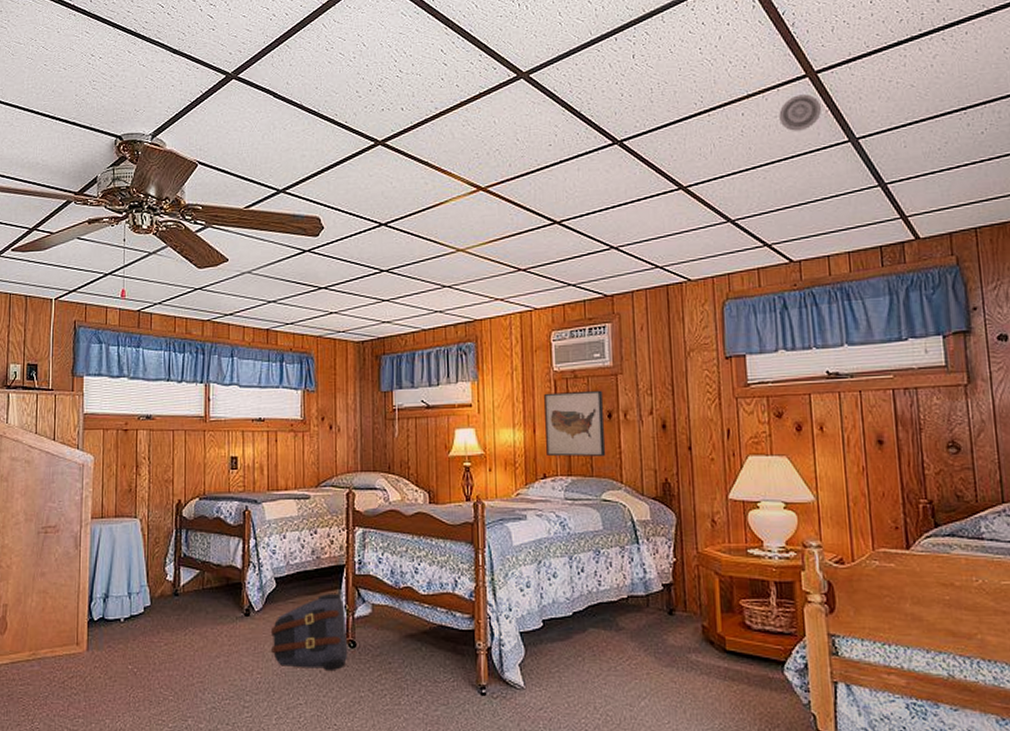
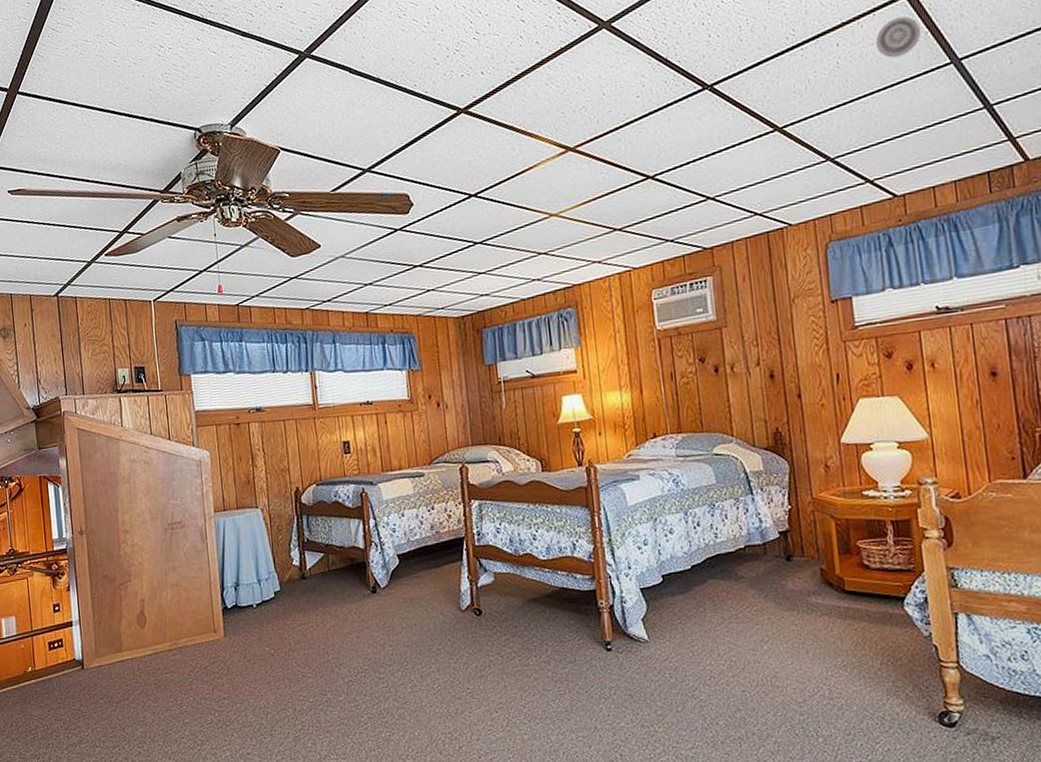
backpack: present [271,593,348,670] -> none [398,564,475,638]
wall art: present [544,390,606,457] -> none [649,345,715,416]

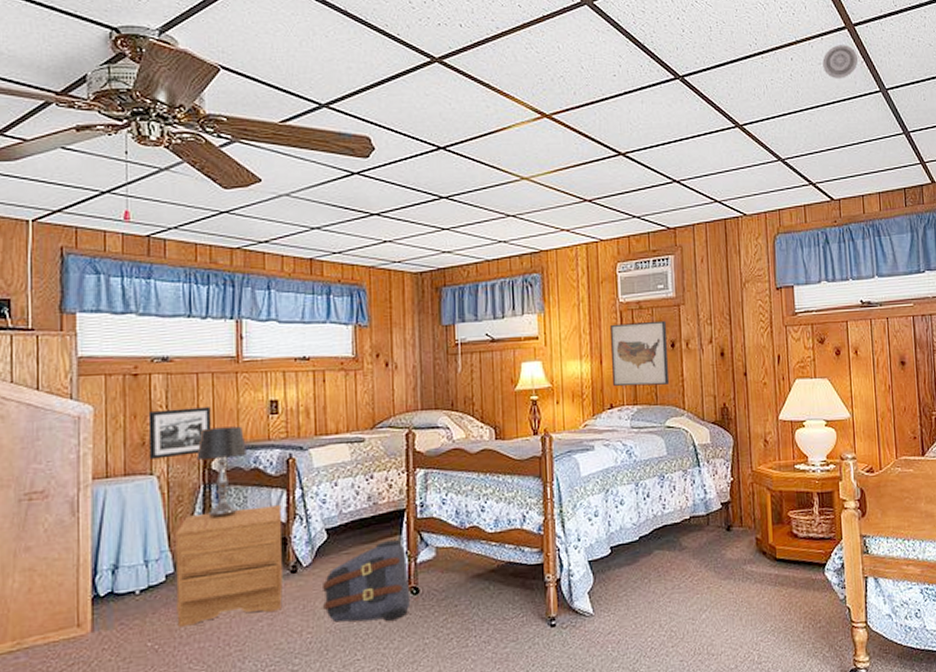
picture frame: none [250,449,299,495] -> present [148,407,211,459]
nightstand: none [278,534,367,636] -> present [175,505,284,627]
table lamp: none [289,465,328,544] -> present [196,426,246,517]
backpack: none [398,564,475,638] -> present [323,539,411,623]
wall art: none [649,345,715,416] -> present [610,320,670,387]

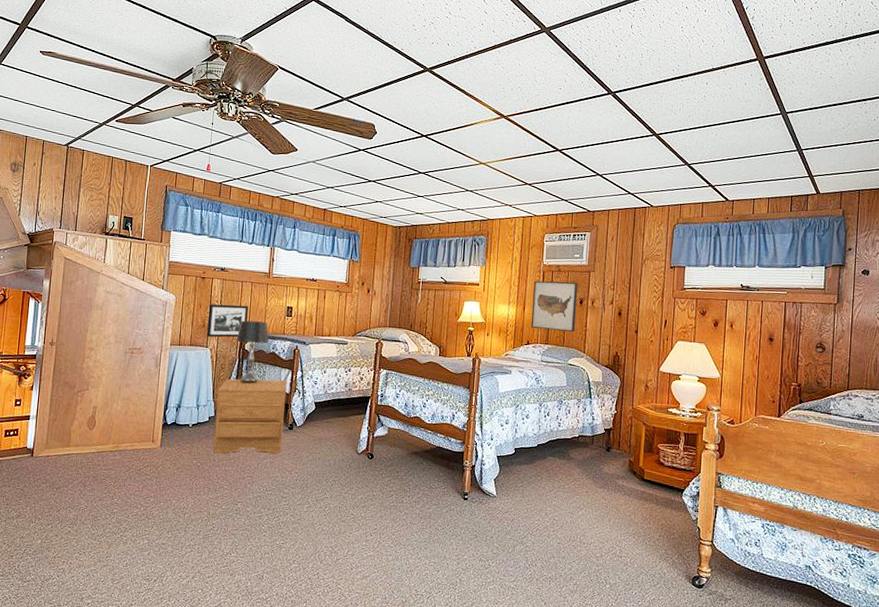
backpack: present [323,539,411,623] -> none [307,417,368,475]
smoke detector: present [822,45,859,78] -> none [733,73,765,102]

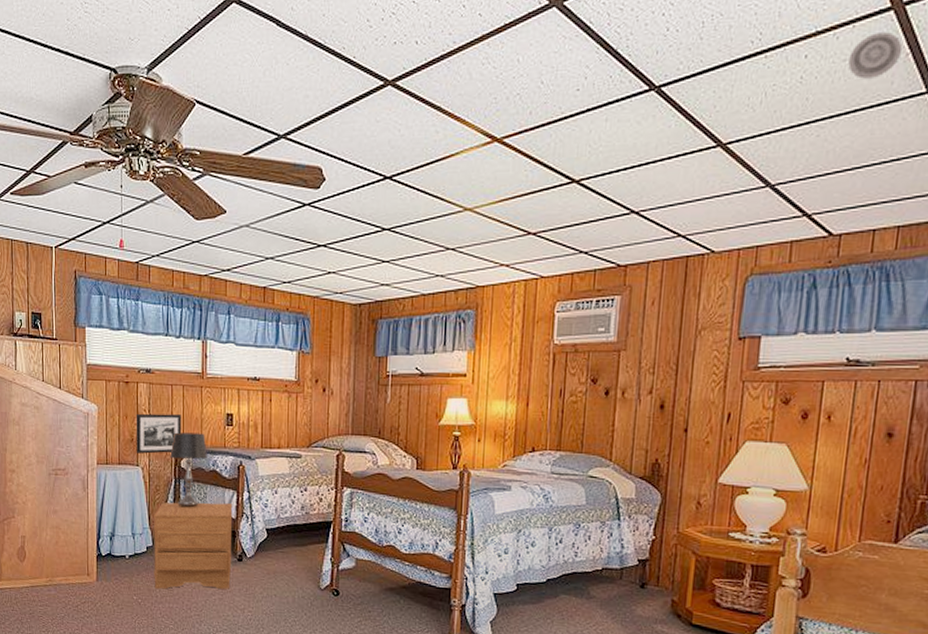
wall art: present [531,280,579,332] -> none [538,366,603,433]
smoke detector: none [733,73,765,102] -> present [848,32,903,79]

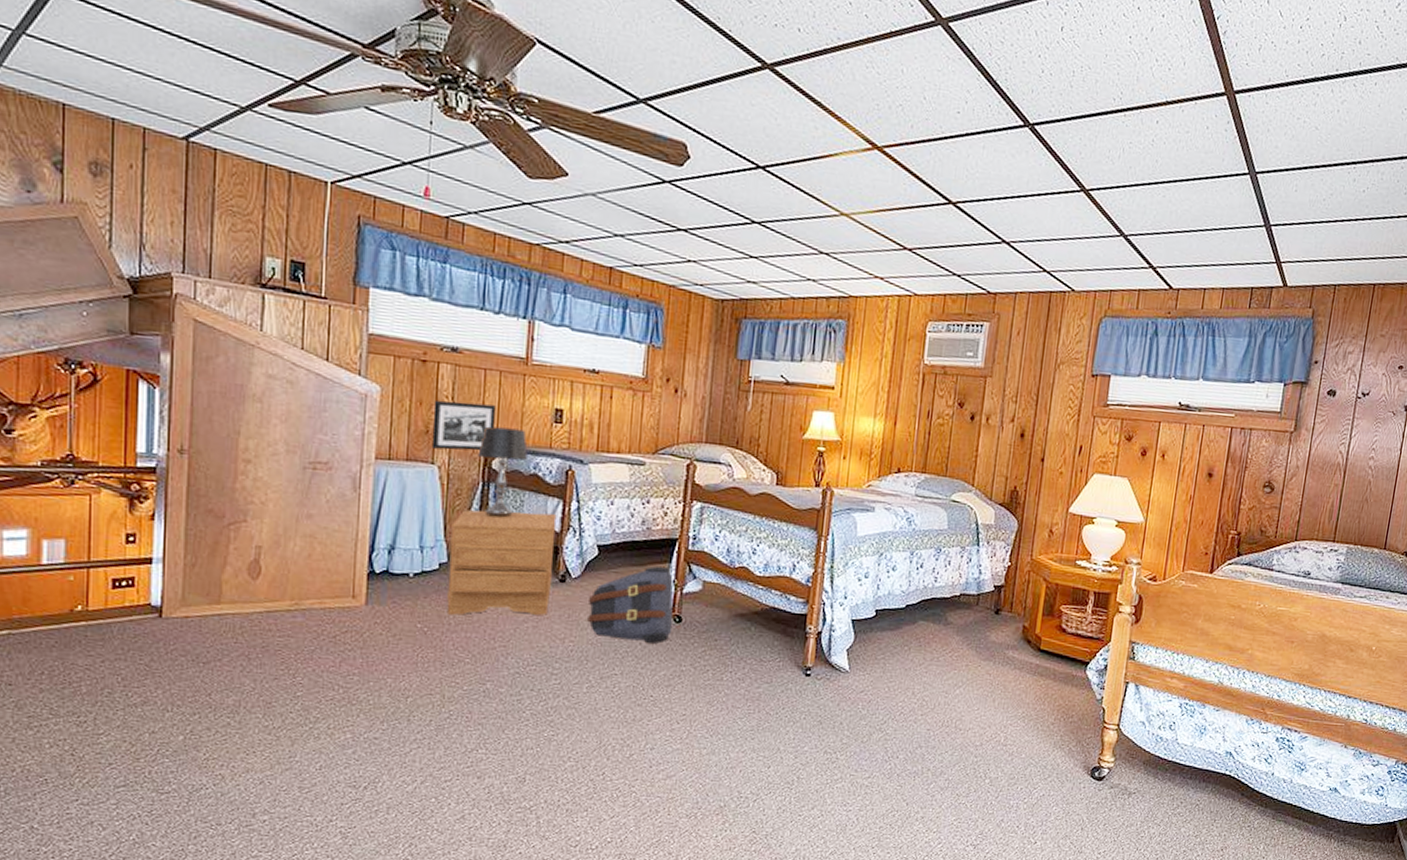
backpack: none [262,546,332,614] -> present [587,566,674,644]
smoke detector: present [848,32,903,79] -> none [1190,113,1232,153]

